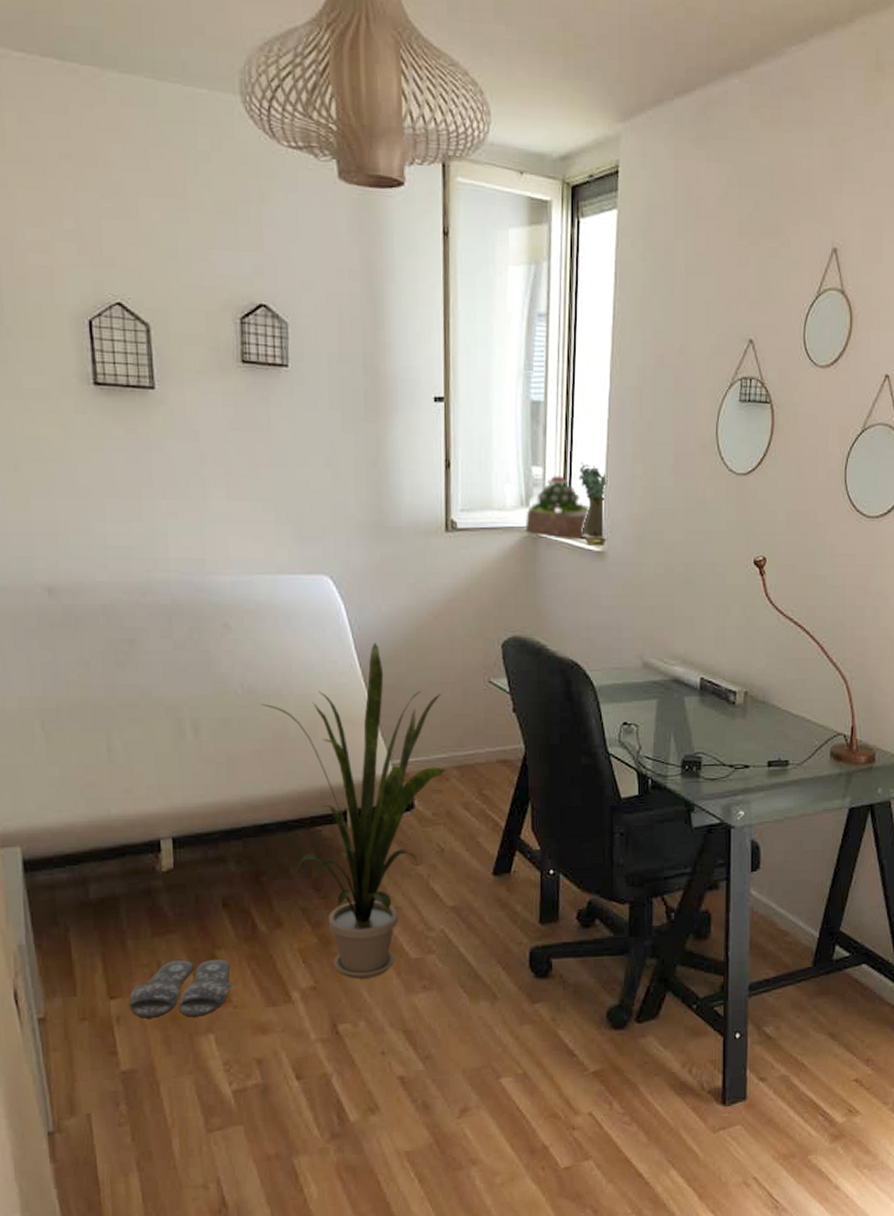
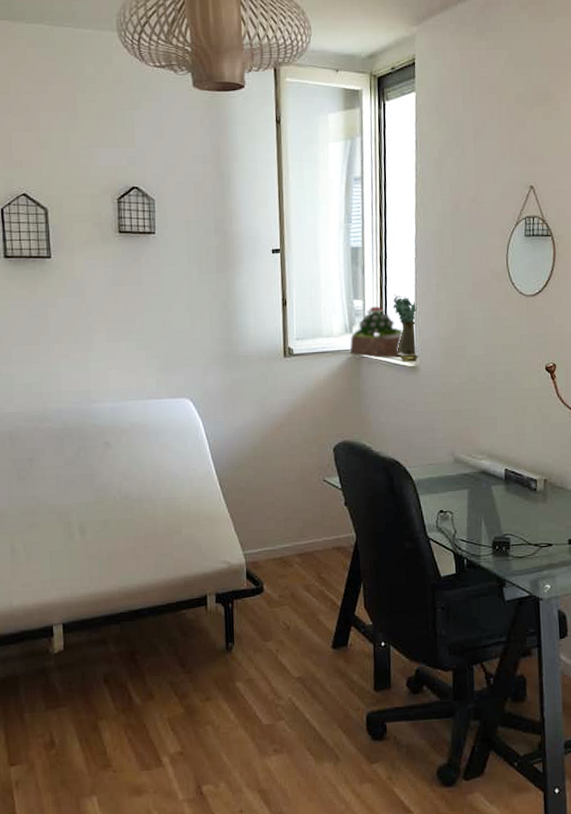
slippers: present [129,959,233,1018] -> none [26,728,113,783]
house plant: present [261,642,446,979] -> none [135,452,290,744]

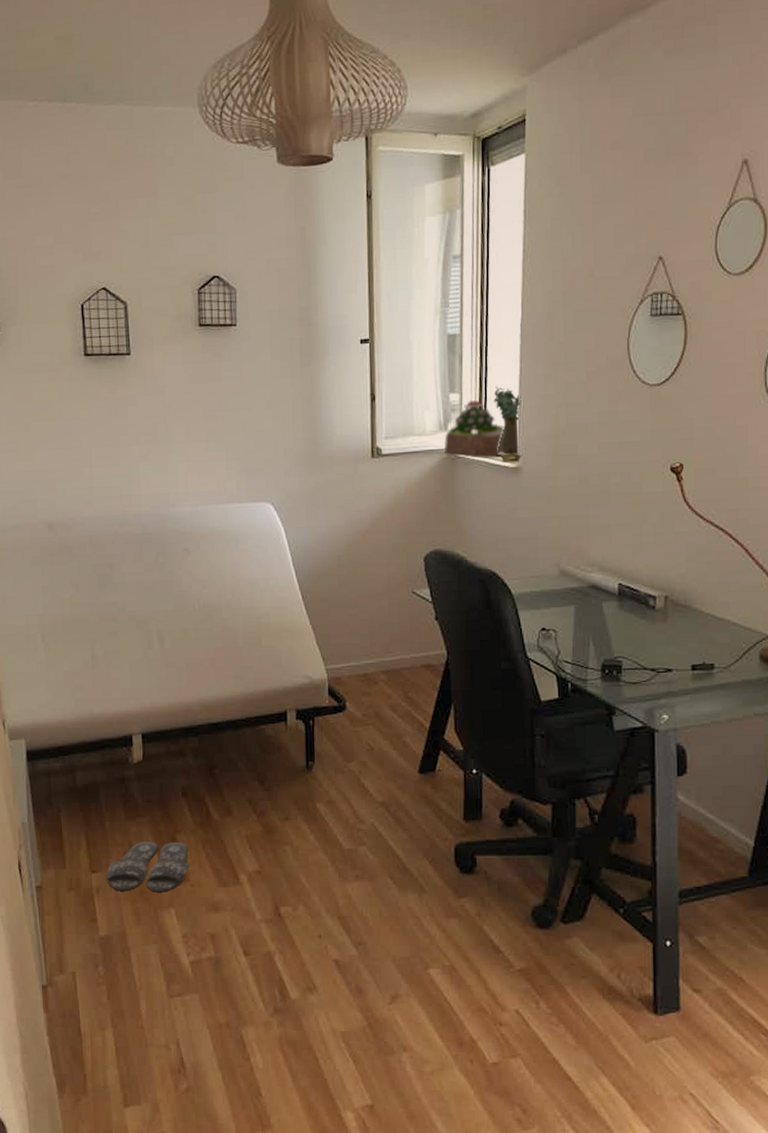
slippers: none [26,728,113,783] -> present [107,841,191,892]

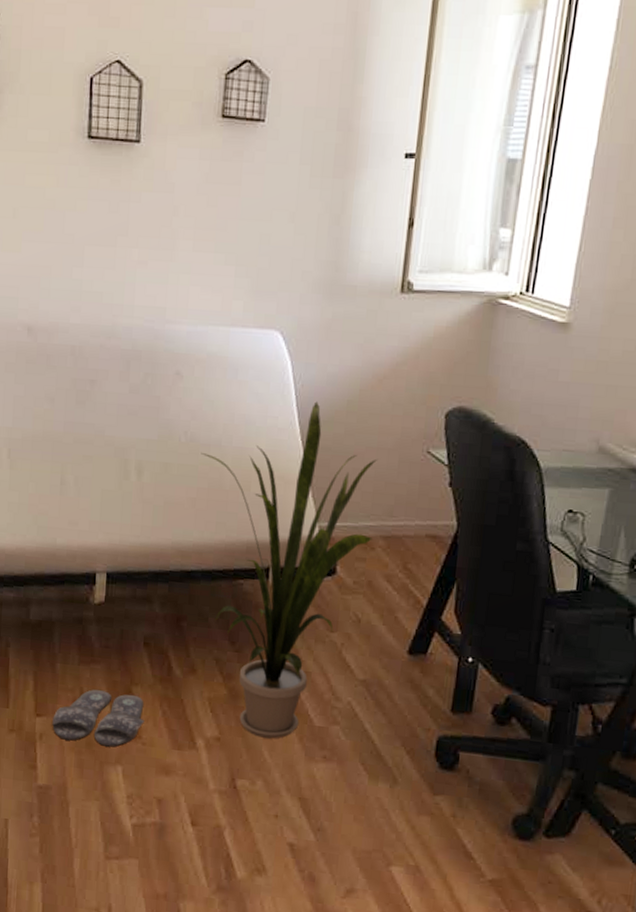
house plant: none [214,560,374,866] -> present [201,401,377,739]
succulent plant: present [444,400,504,460] -> none [485,239,558,310]
vase: present [493,385,523,463] -> none [547,224,583,318]

